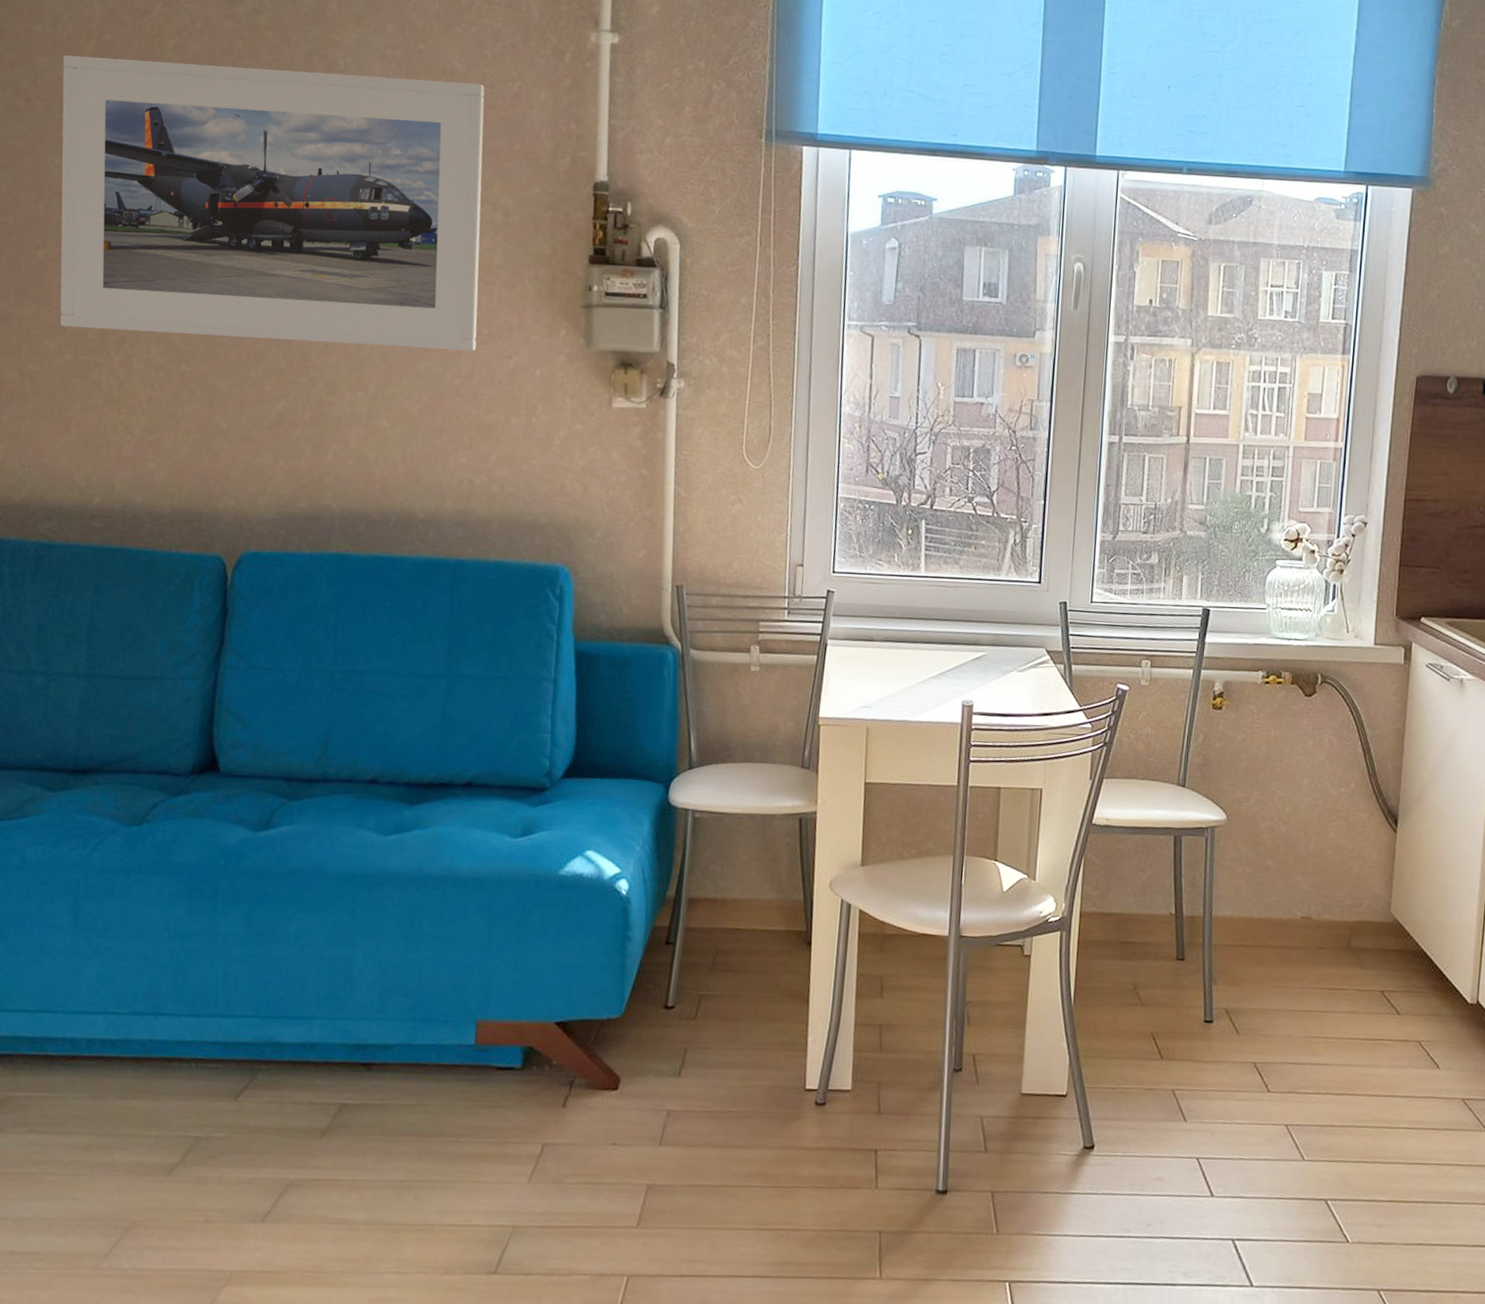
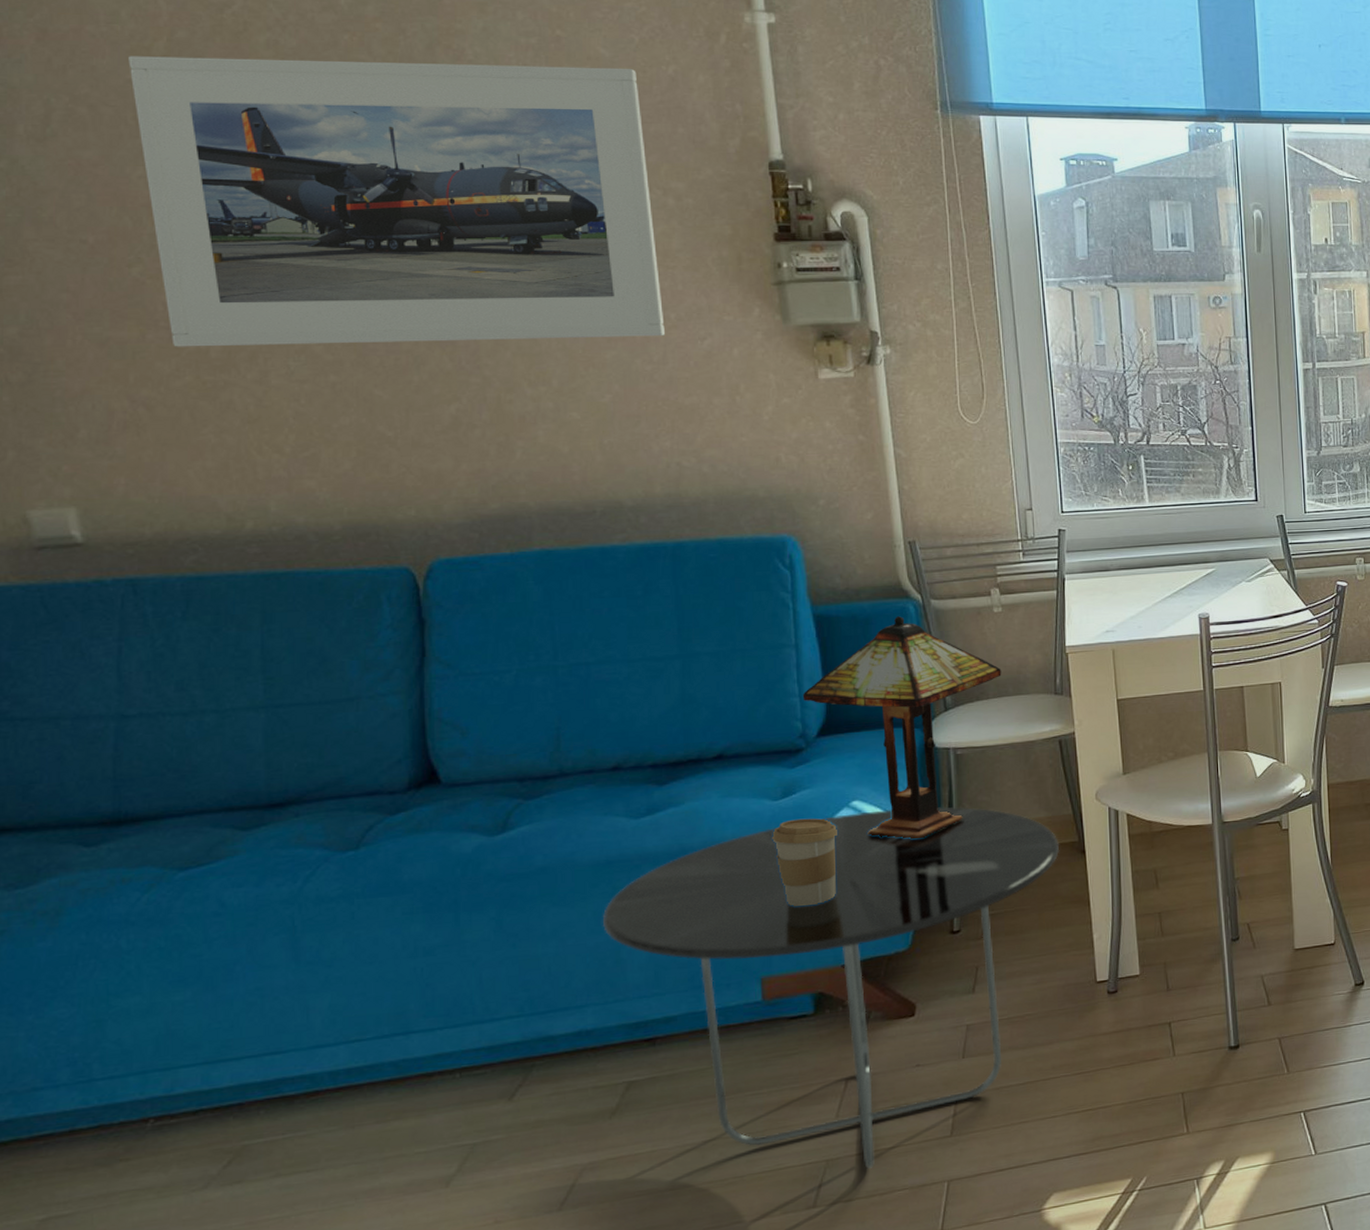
side table: none [340,863,786,1245] -> present [603,807,1060,1169]
coffee cup: none [506,860,569,954] -> present [772,818,837,907]
table lamp: none [554,662,751,902] -> present [802,616,1002,839]

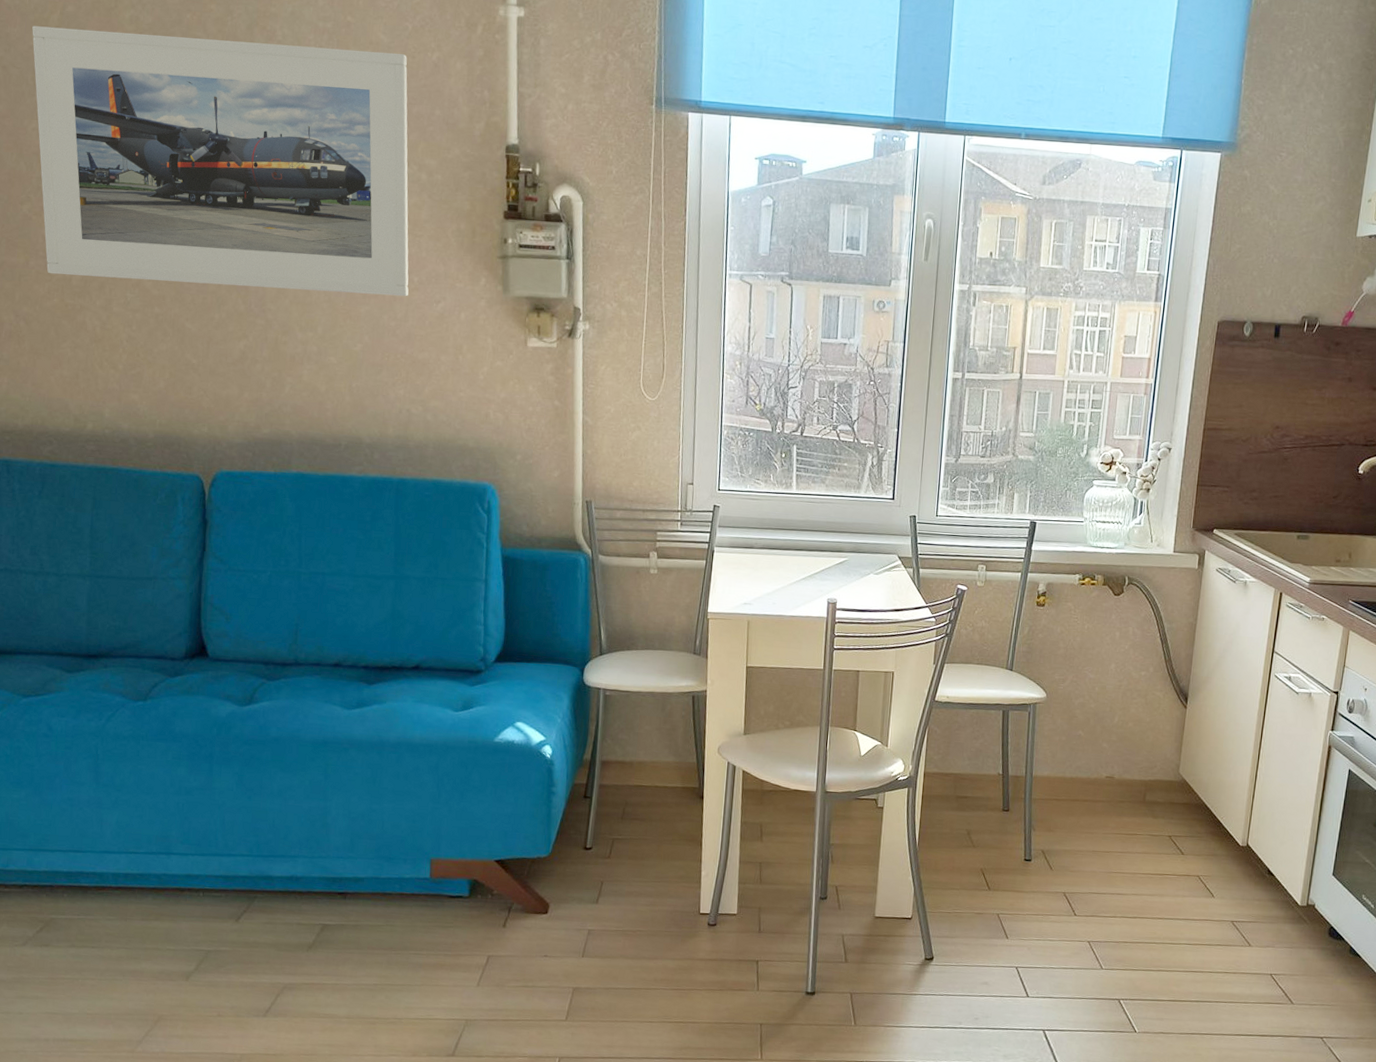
side table: present [603,807,1060,1169] -> none [316,732,683,1034]
coffee cup: present [772,818,837,907] -> none [451,730,503,806]
table lamp: present [802,616,1002,839] -> none [486,566,651,764]

